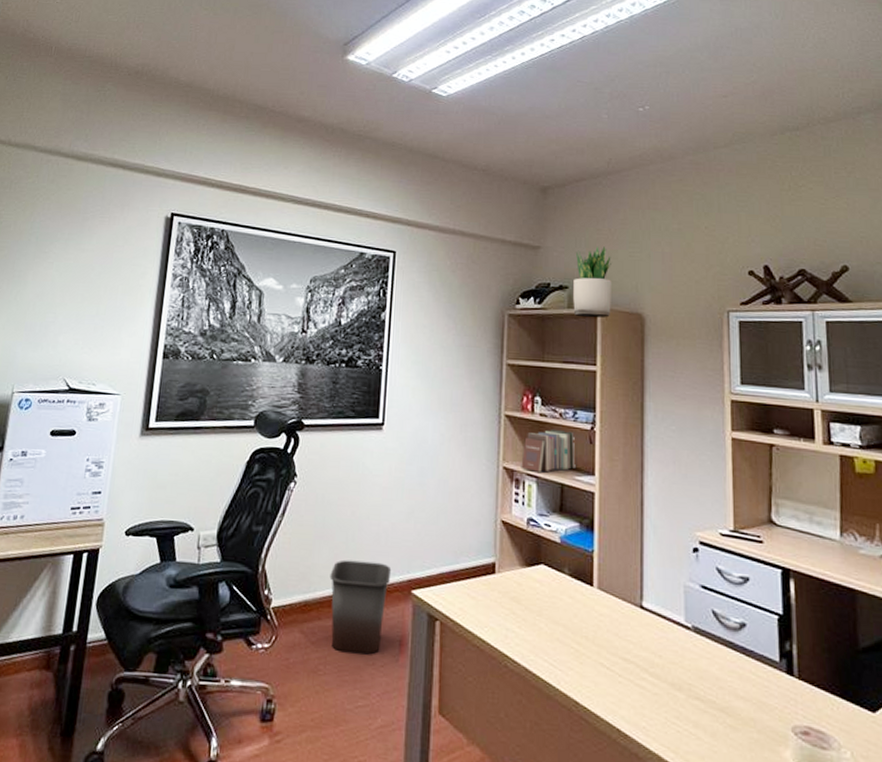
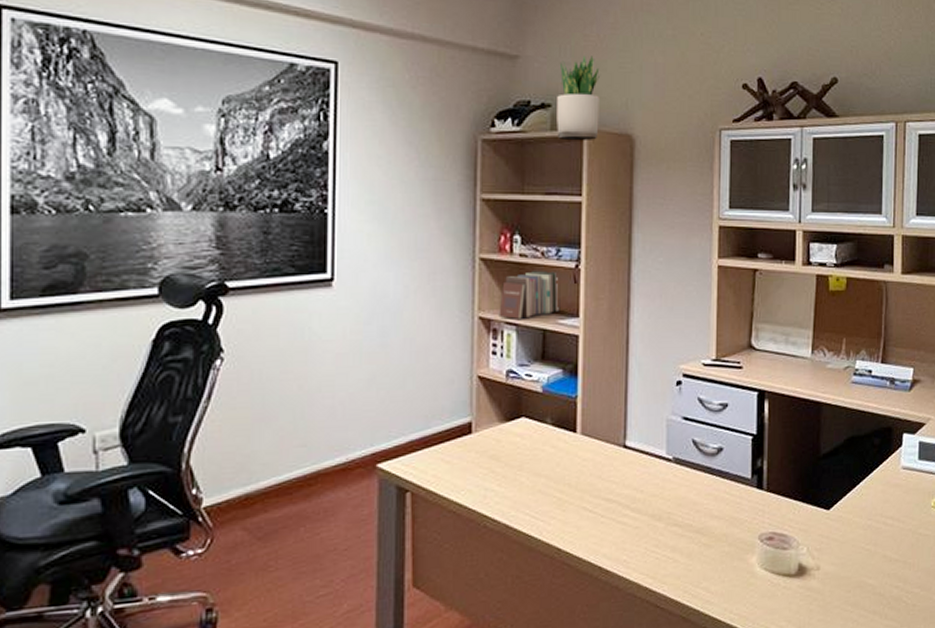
waste bin: present [329,559,392,655] -> none [275,439,352,543]

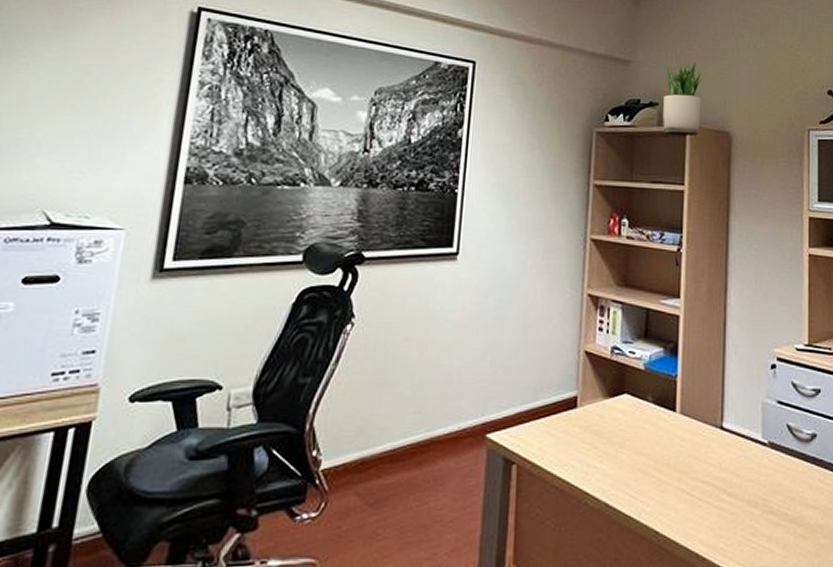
books: present [498,270,561,319] -> none [606,252,664,298]

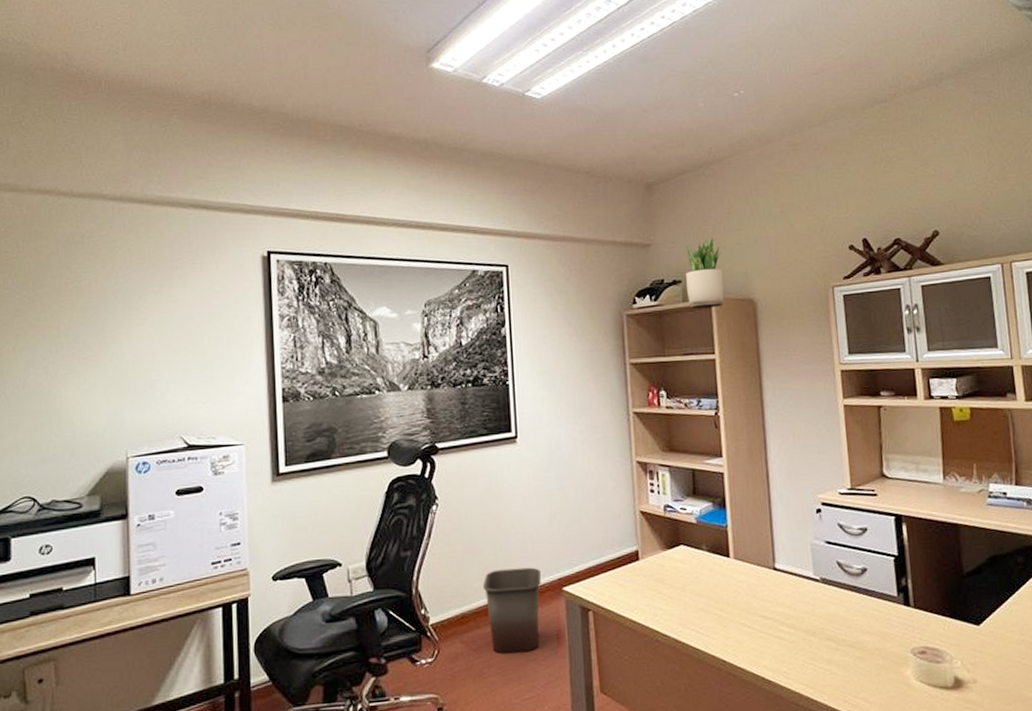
waste bin: none [392,407,464,512] -> present [482,567,542,654]

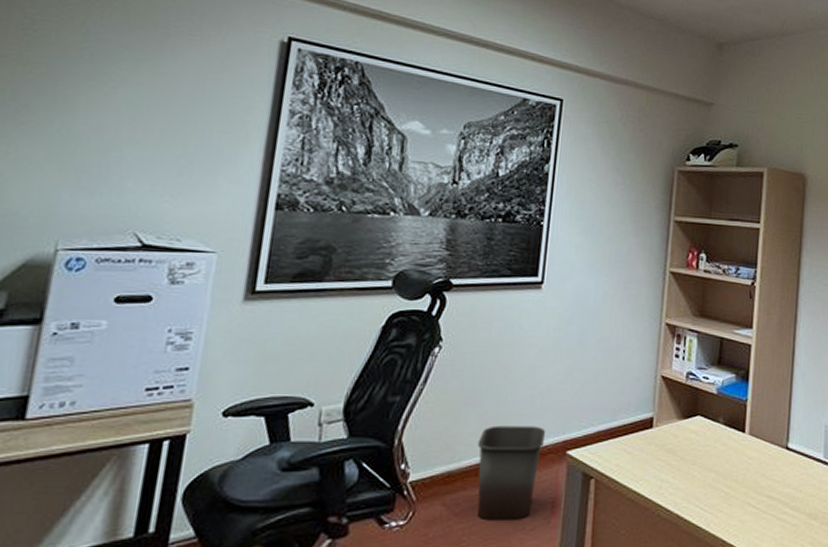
planter: present [686,237,724,309] -> none [741,106,780,177]

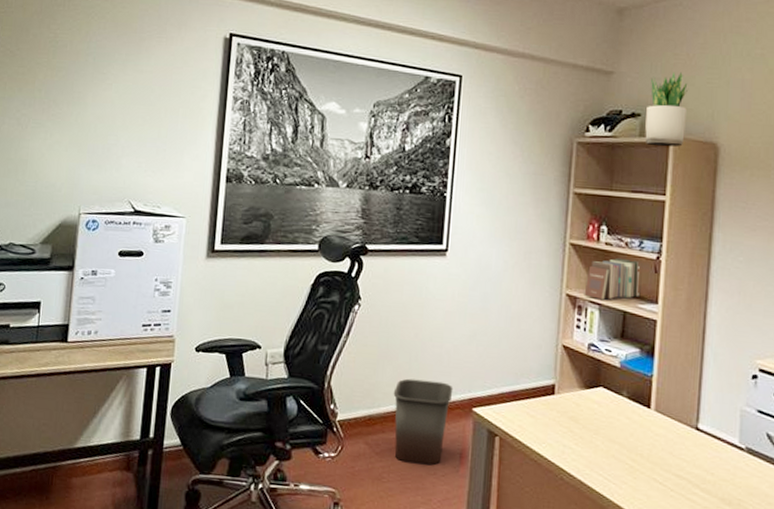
books: none [683,284,738,327] -> present [584,257,642,300]
planter: none [741,106,780,177] -> present [645,72,688,147]

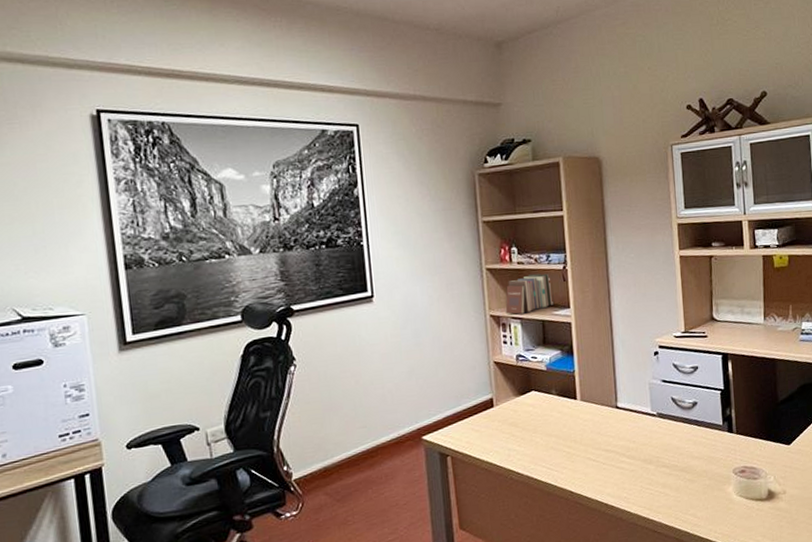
waste bin: present [393,378,453,466] -> none [344,419,401,502]
planter: present [645,72,688,147] -> none [535,96,572,168]

